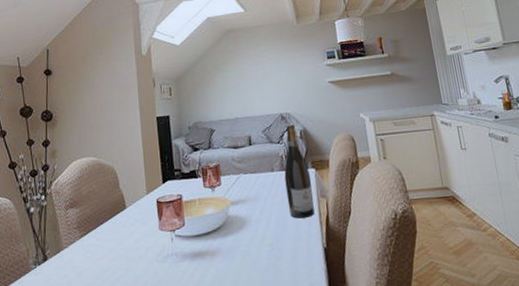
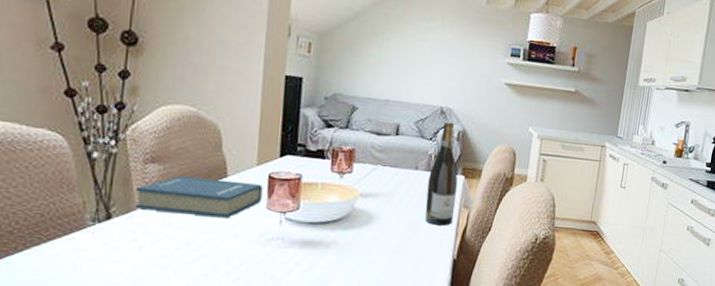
hardback book: none [62,210,155,249] -> present [135,176,263,219]

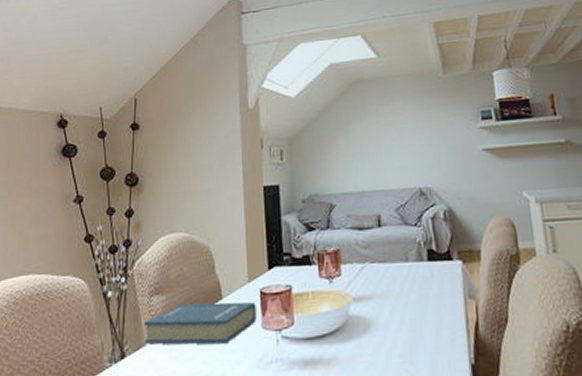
wine bottle: present [425,121,458,226] -> none [422,202,460,324]

